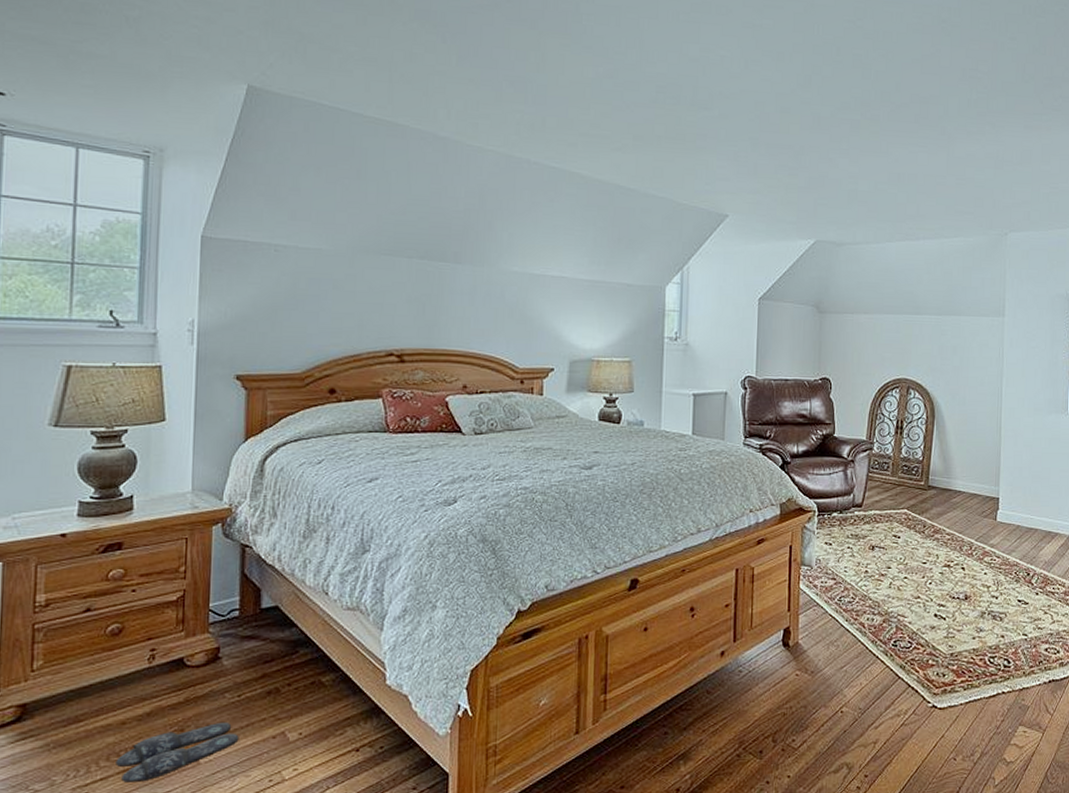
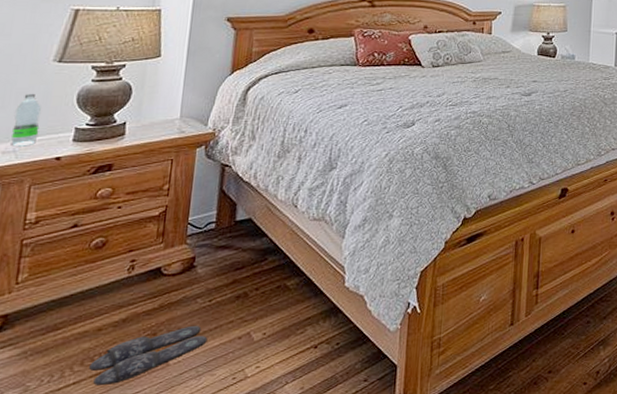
bottle: none [11,461,41,521] -> present [10,93,42,147]

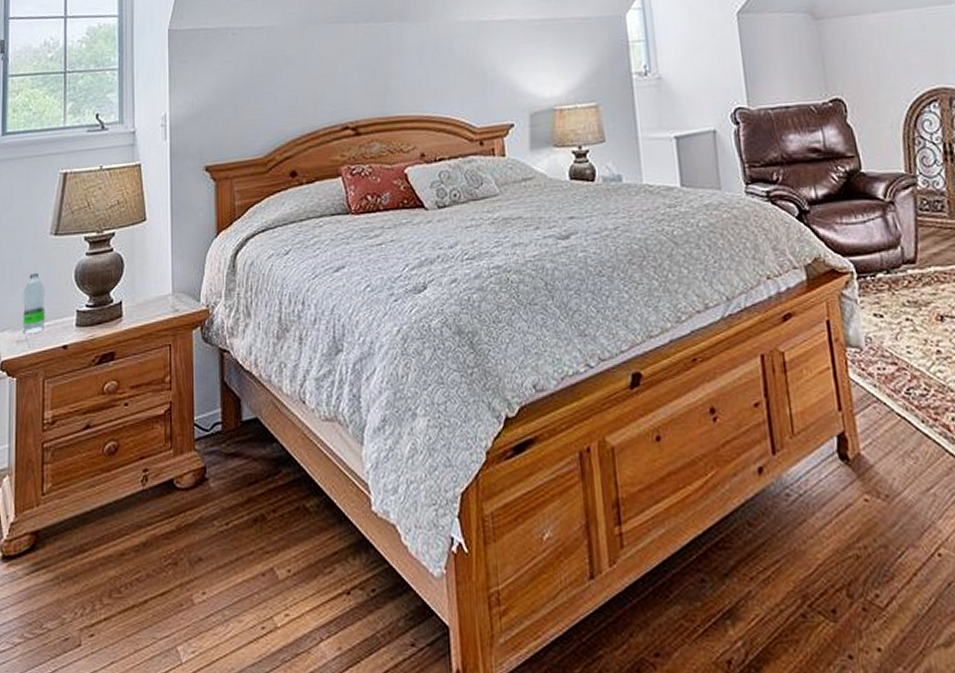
slippers: present [89,325,208,385] -> none [117,554,230,624]

